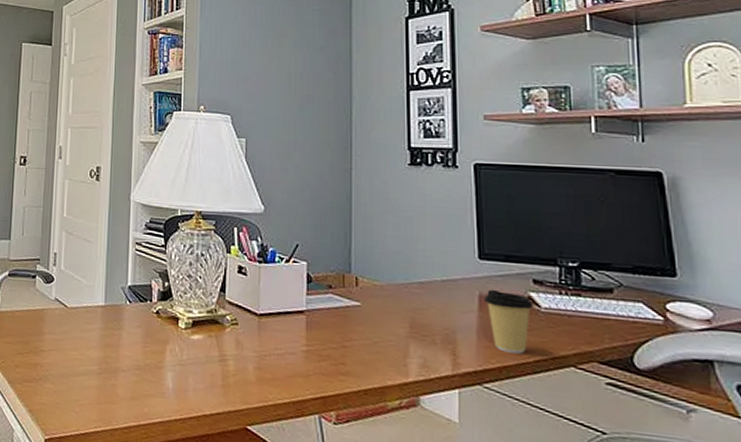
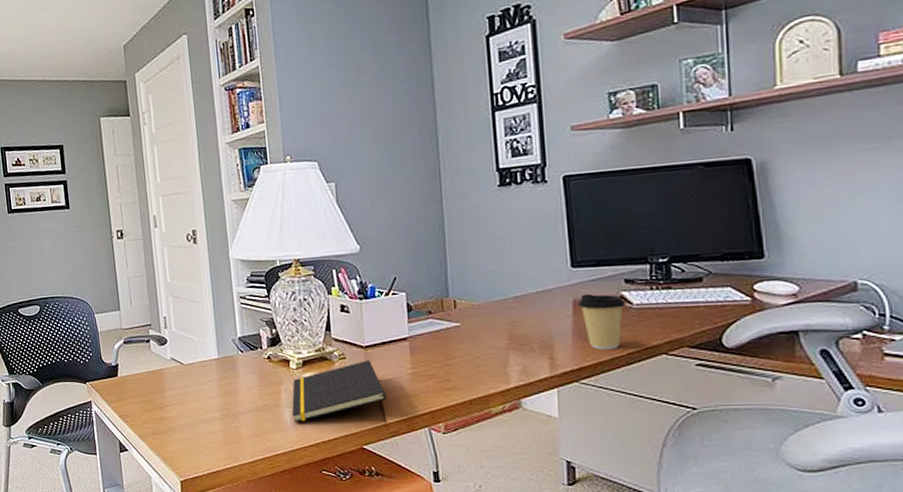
notepad: none [174,329,277,390] -> present [291,360,387,423]

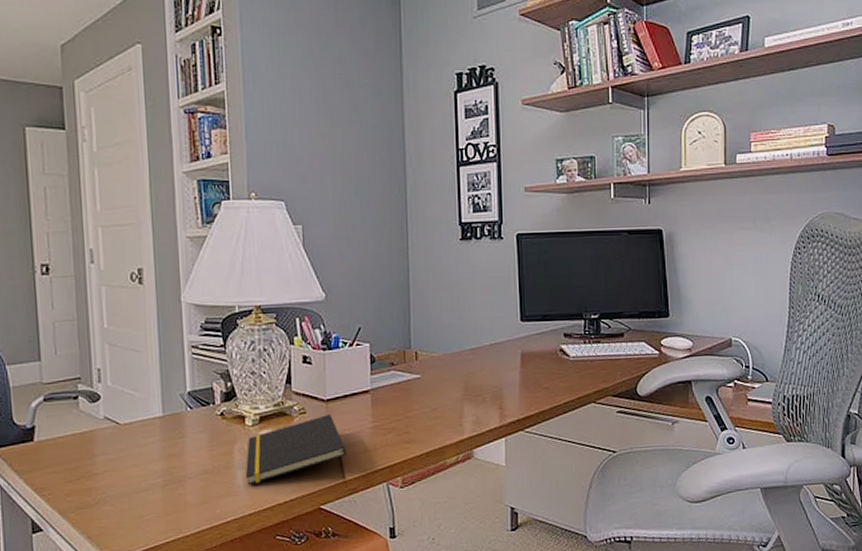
coffee cup: present [577,293,627,350] -> none [525,346,565,400]

